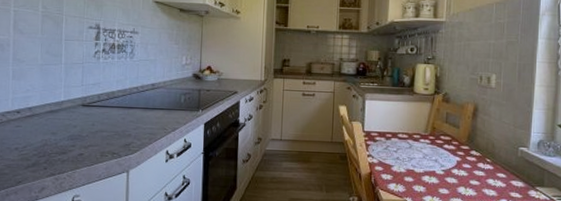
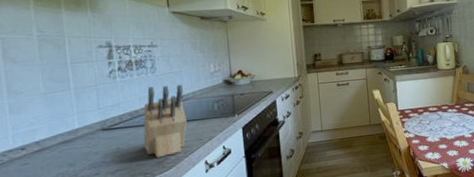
knife block: none [115,71,155,141] -> present [143,84,187,158]

